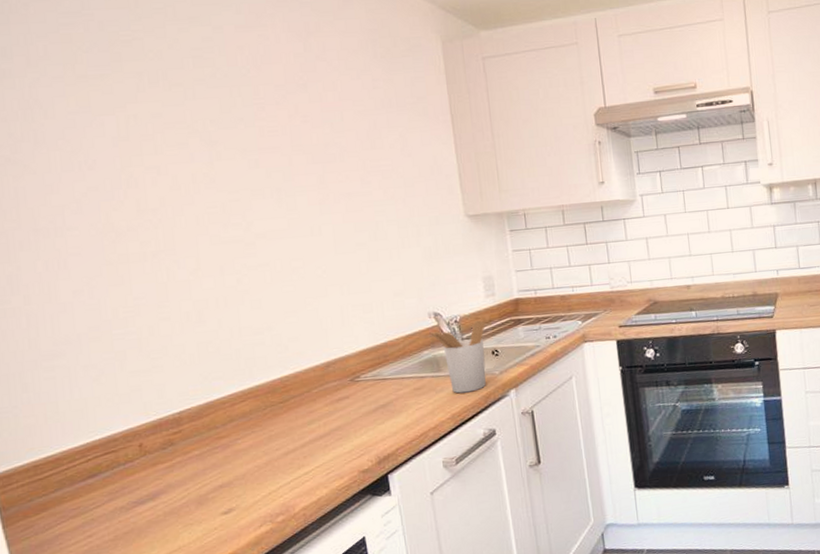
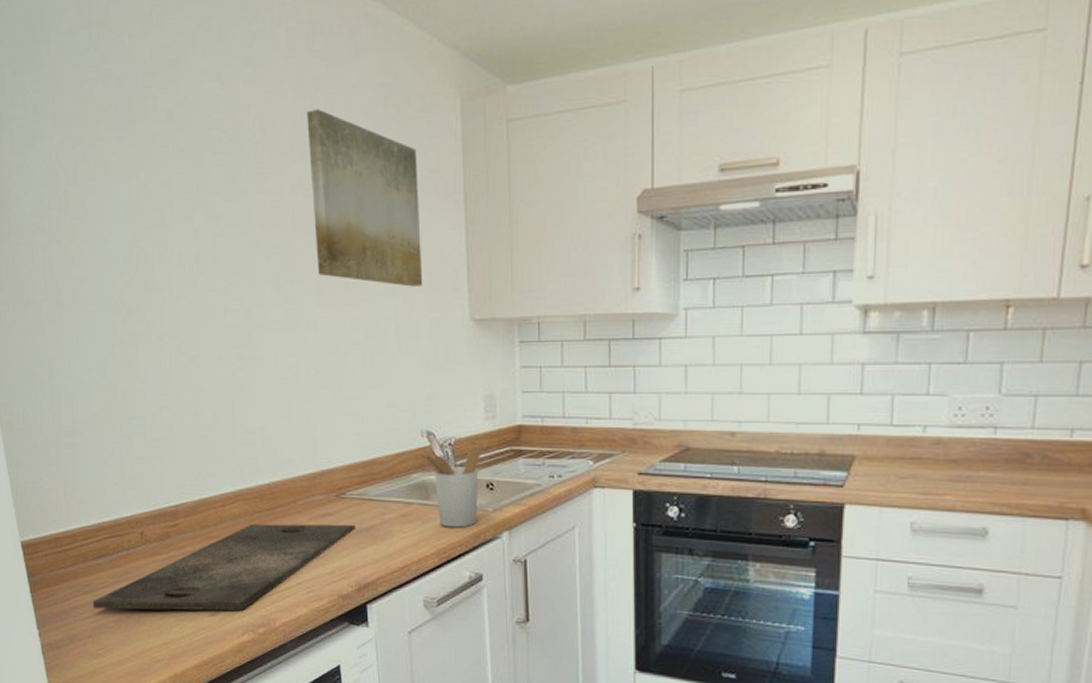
cutting board: none [82,403,372,532] -> present [92,523,356,611]
wall art: none [300,49,420,193] -> present [306,109,423,287]

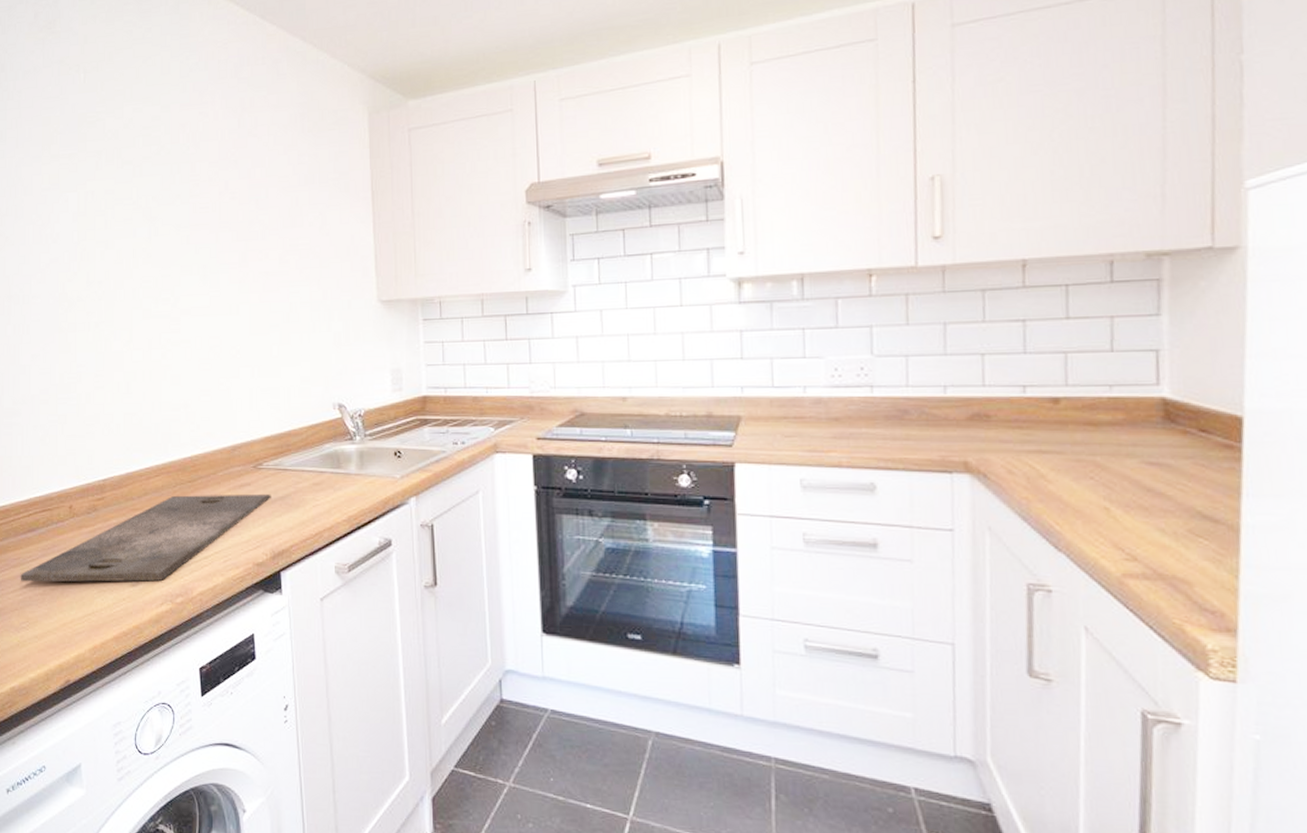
wall art: present [306,109,423,287] -> none [234,125,335,274]
utensil holder: present [420,446,482,528] -> none [332,417,390,495]

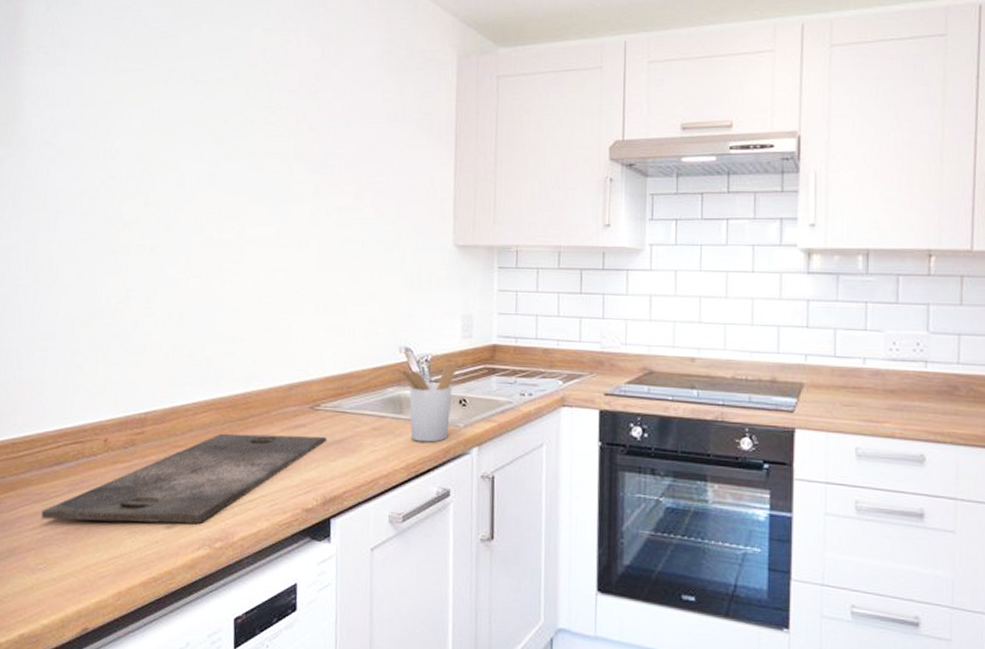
utensil holder: none [332,417,390,495] -> present [397,363,457,443]

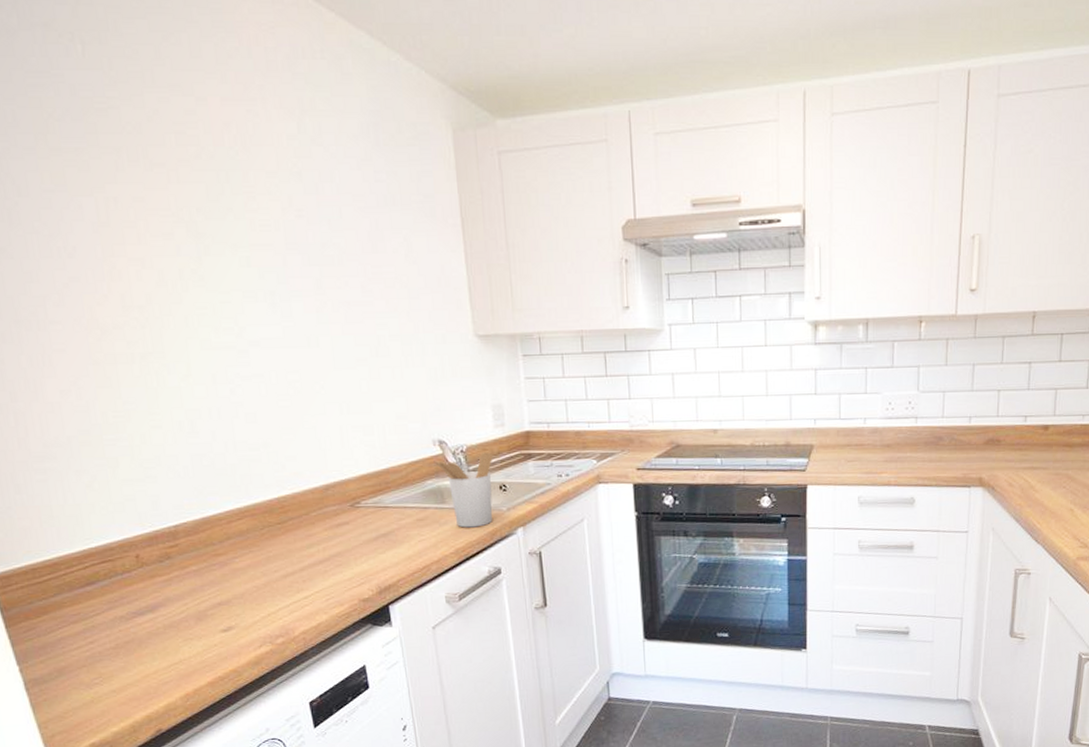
cutting board: present [41,433,327,524] -> none [83,531,373,638]

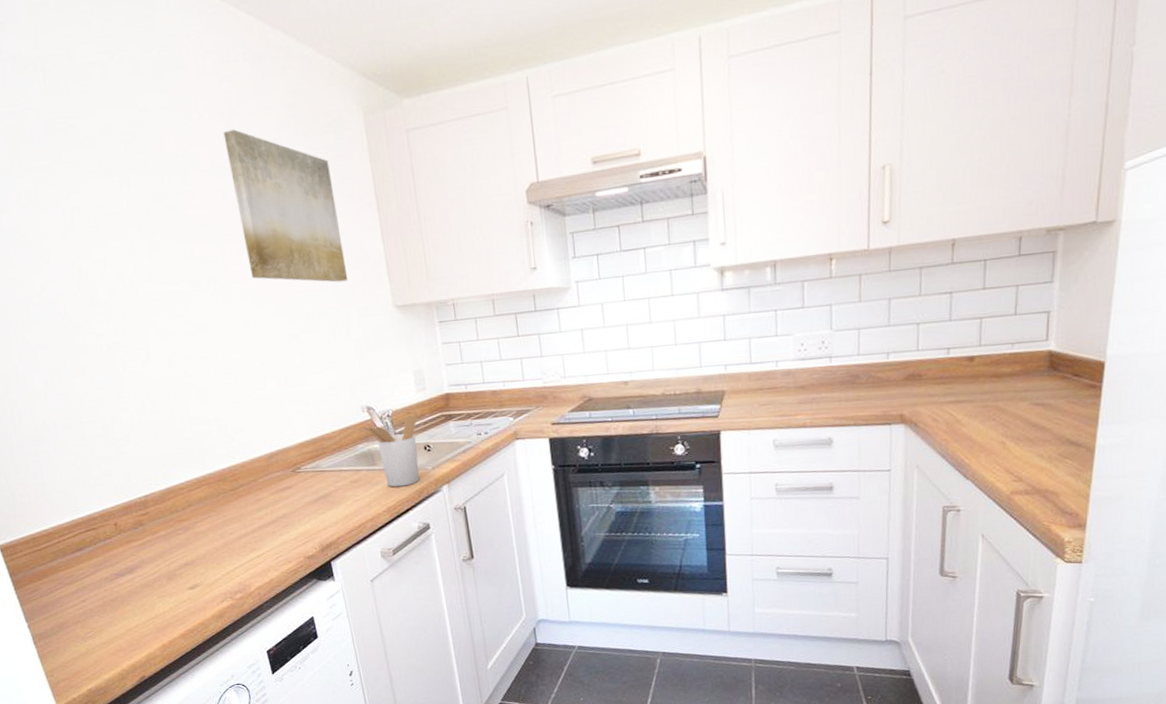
wall art: none [293,131,426,305] -> present [223,129,348,283]

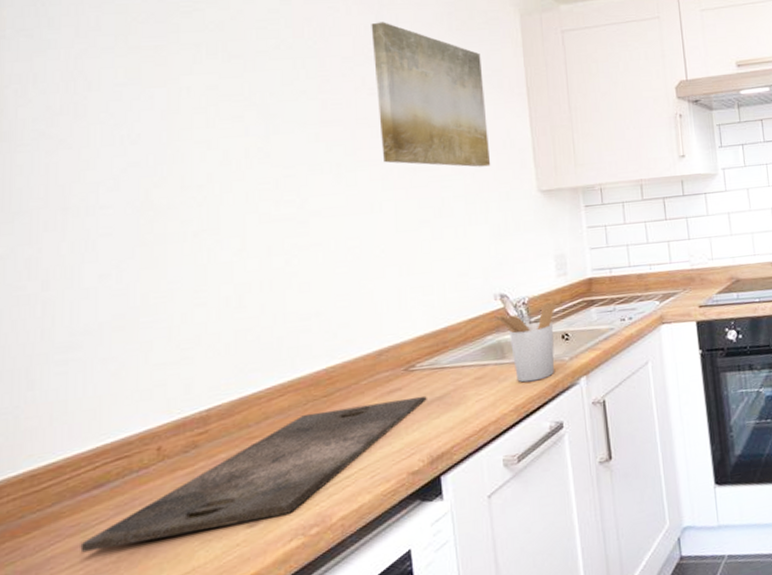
cutting board: none [76,494,313,597] -> present [80,395,427,553]

